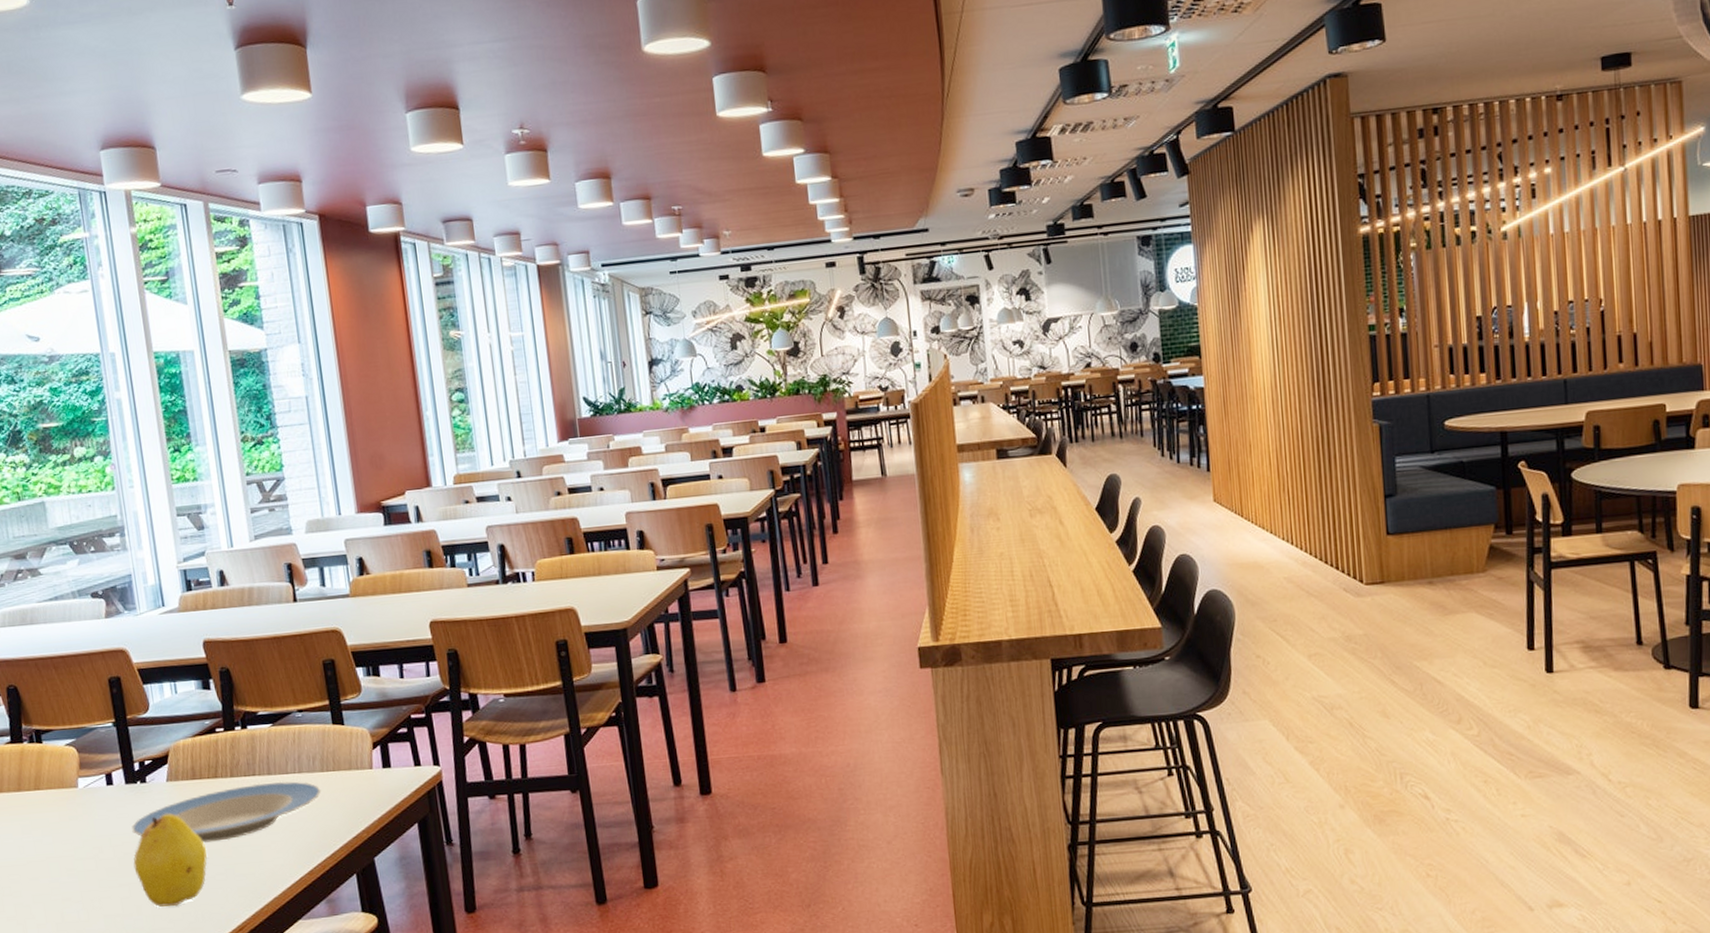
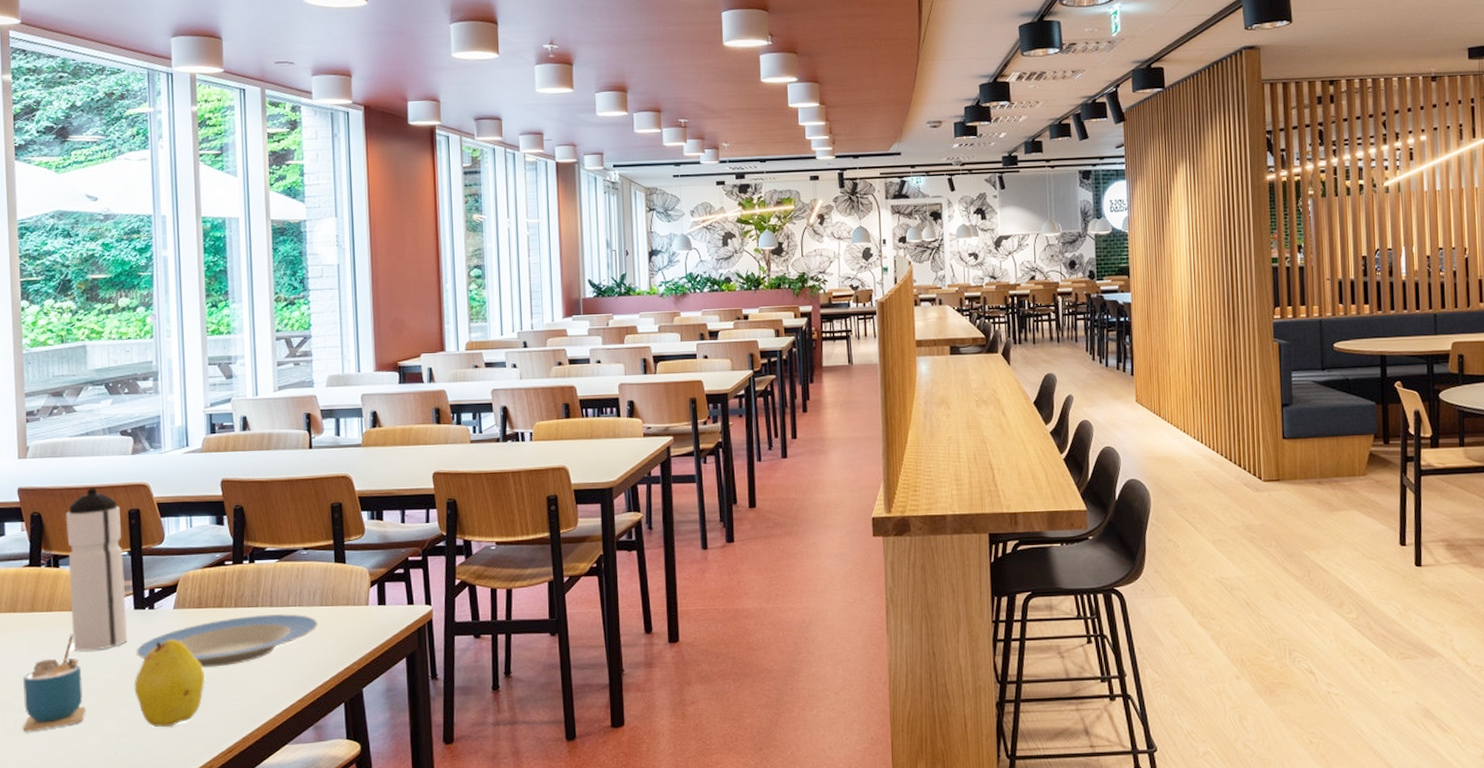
cup: none [17,812,87,917] -> present [22,634,87,732]
water bottle: none [42,656,121,831] -> present [65,488,127,651]

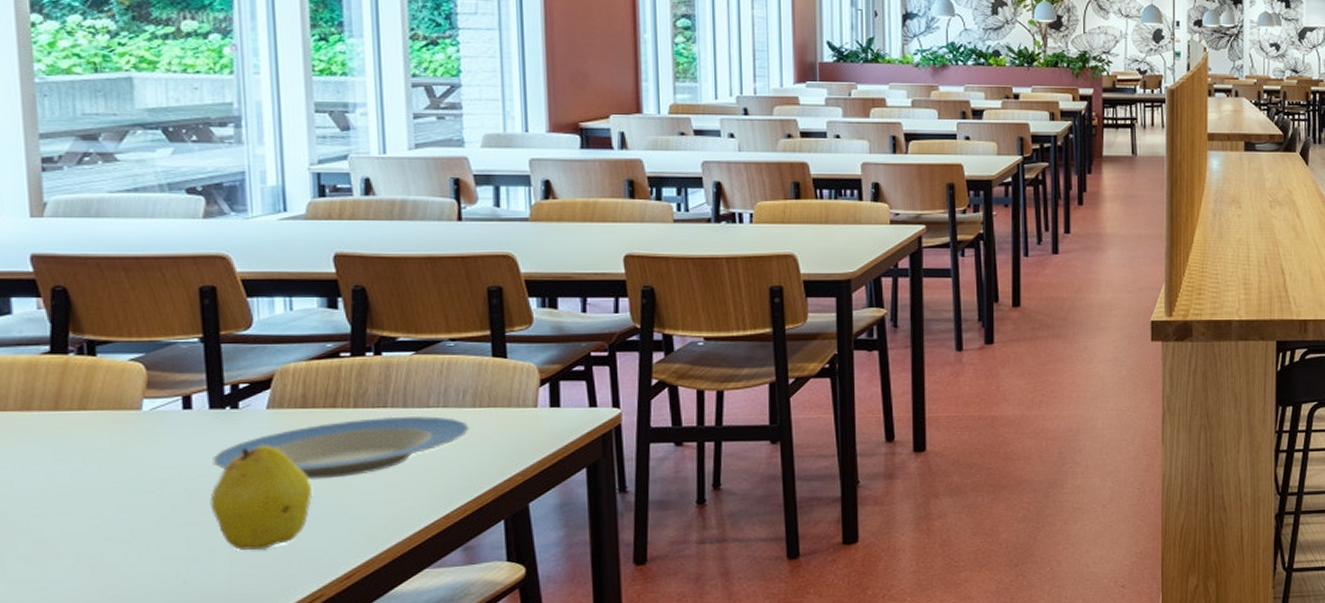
cup: present [22,634,87,732] -> none [43,438,141,559]
water bottle: present [65,488,127,651] -> none [104,258,199,460]

